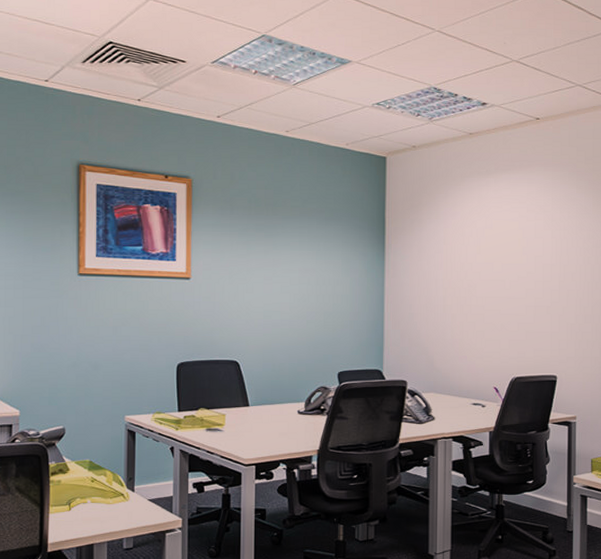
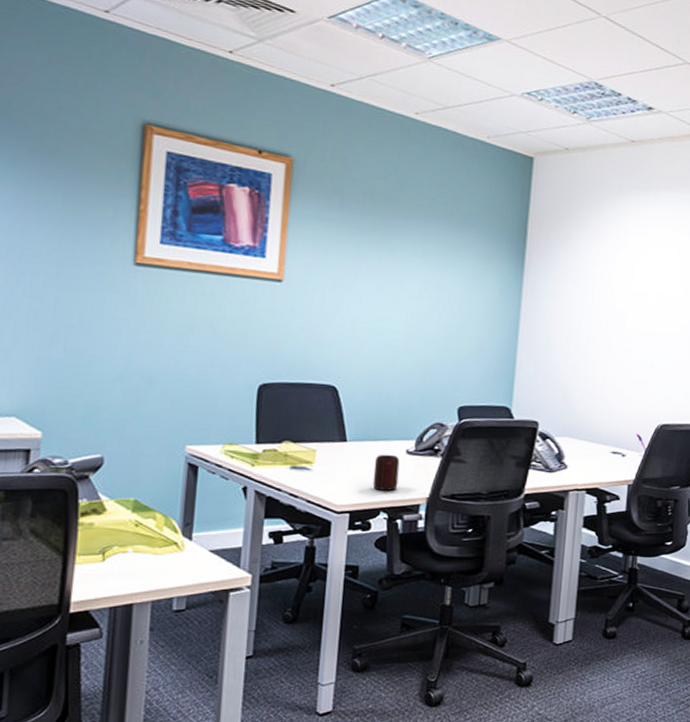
mug: none [272,415,293,445] -> present [372,454,400,491]

